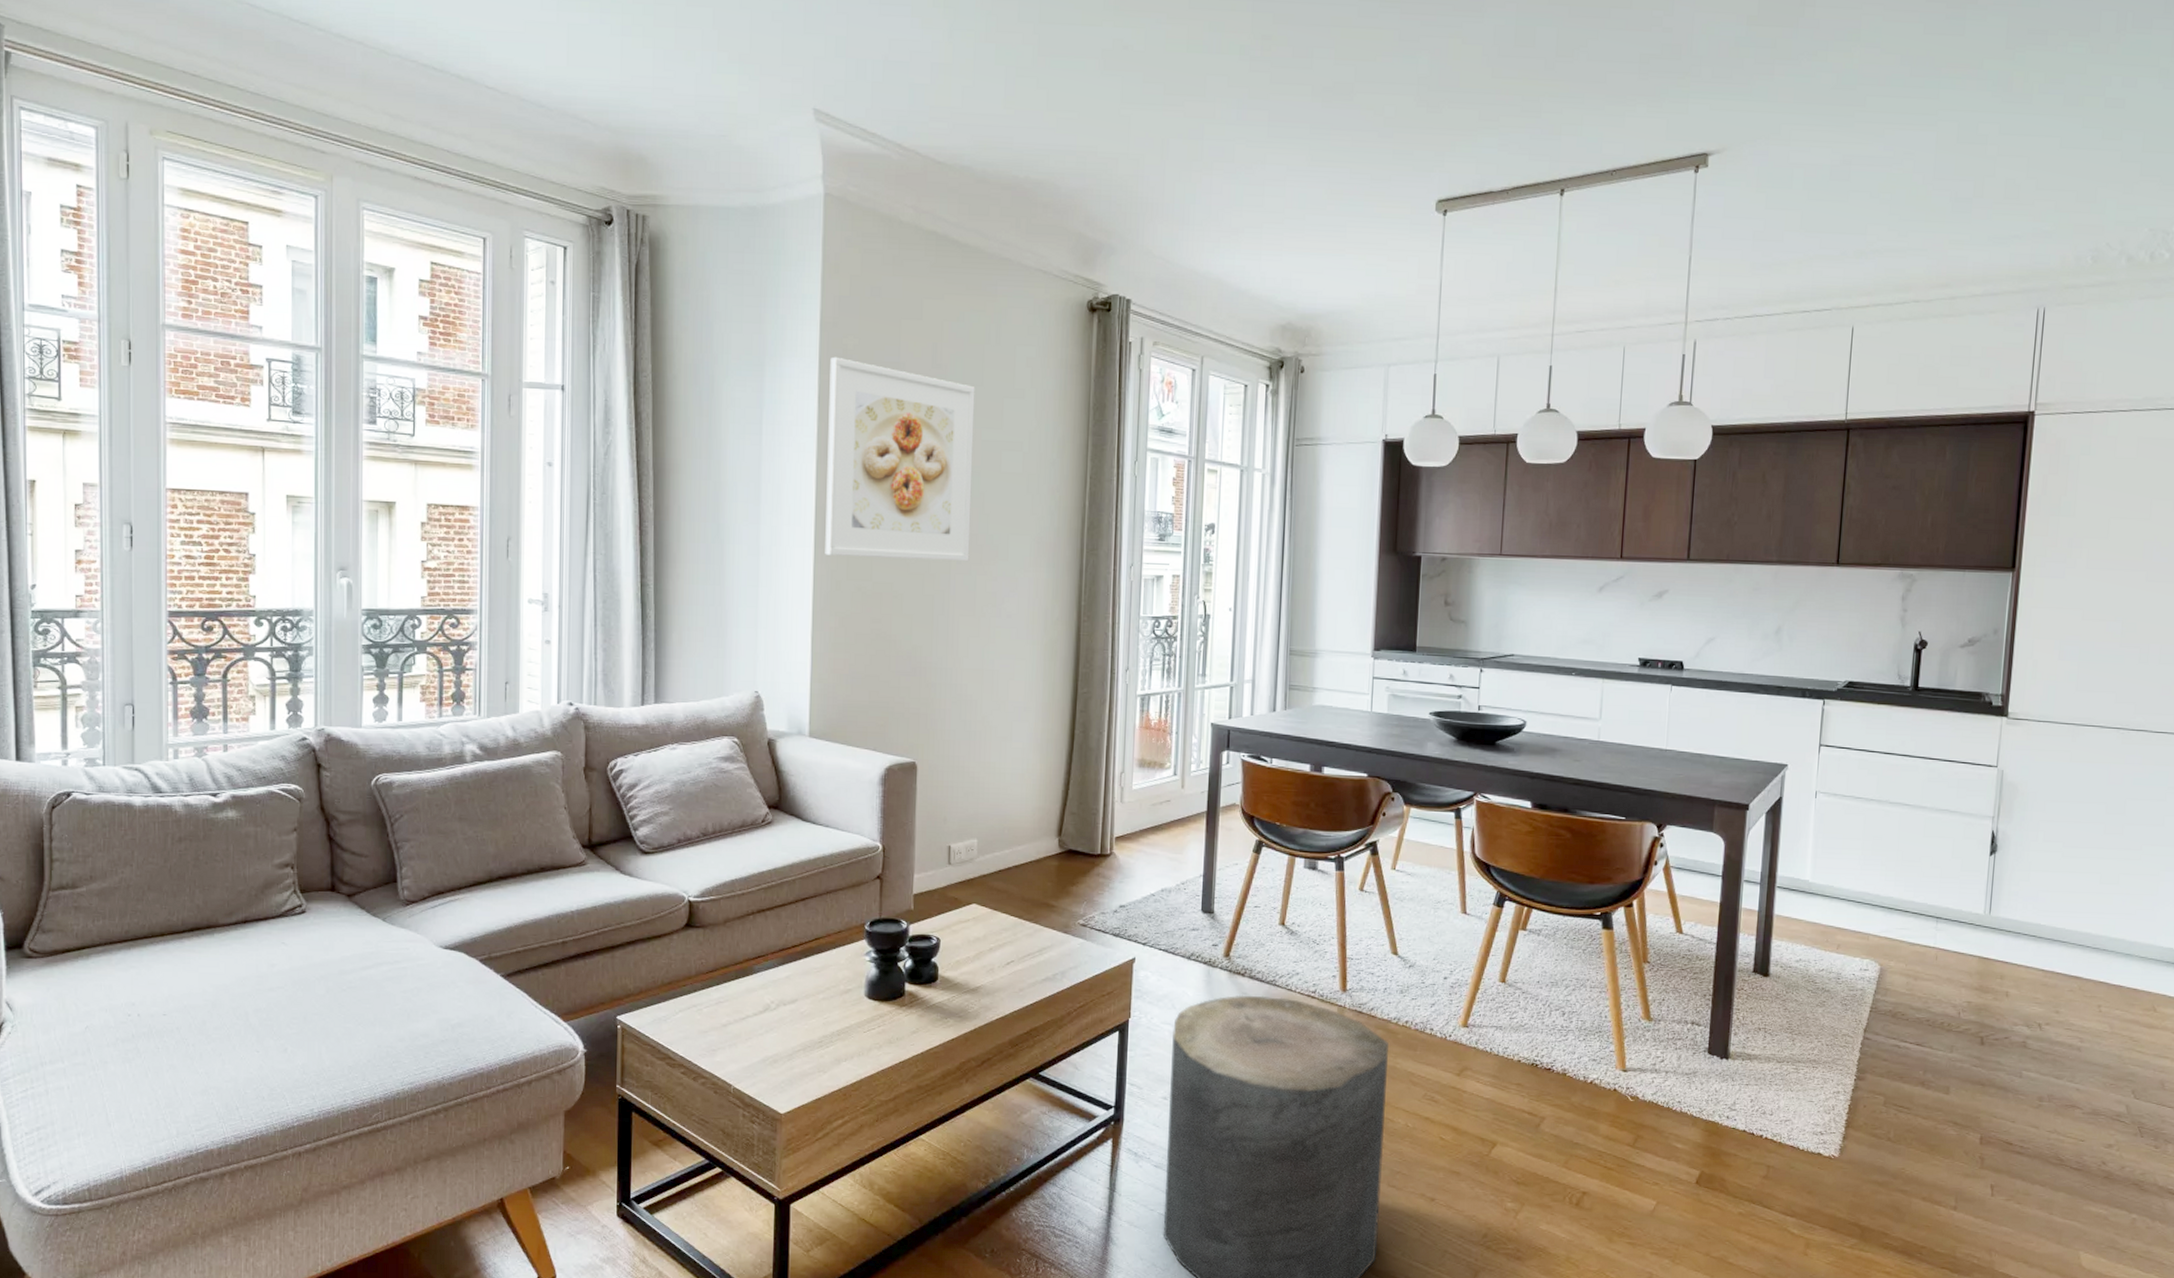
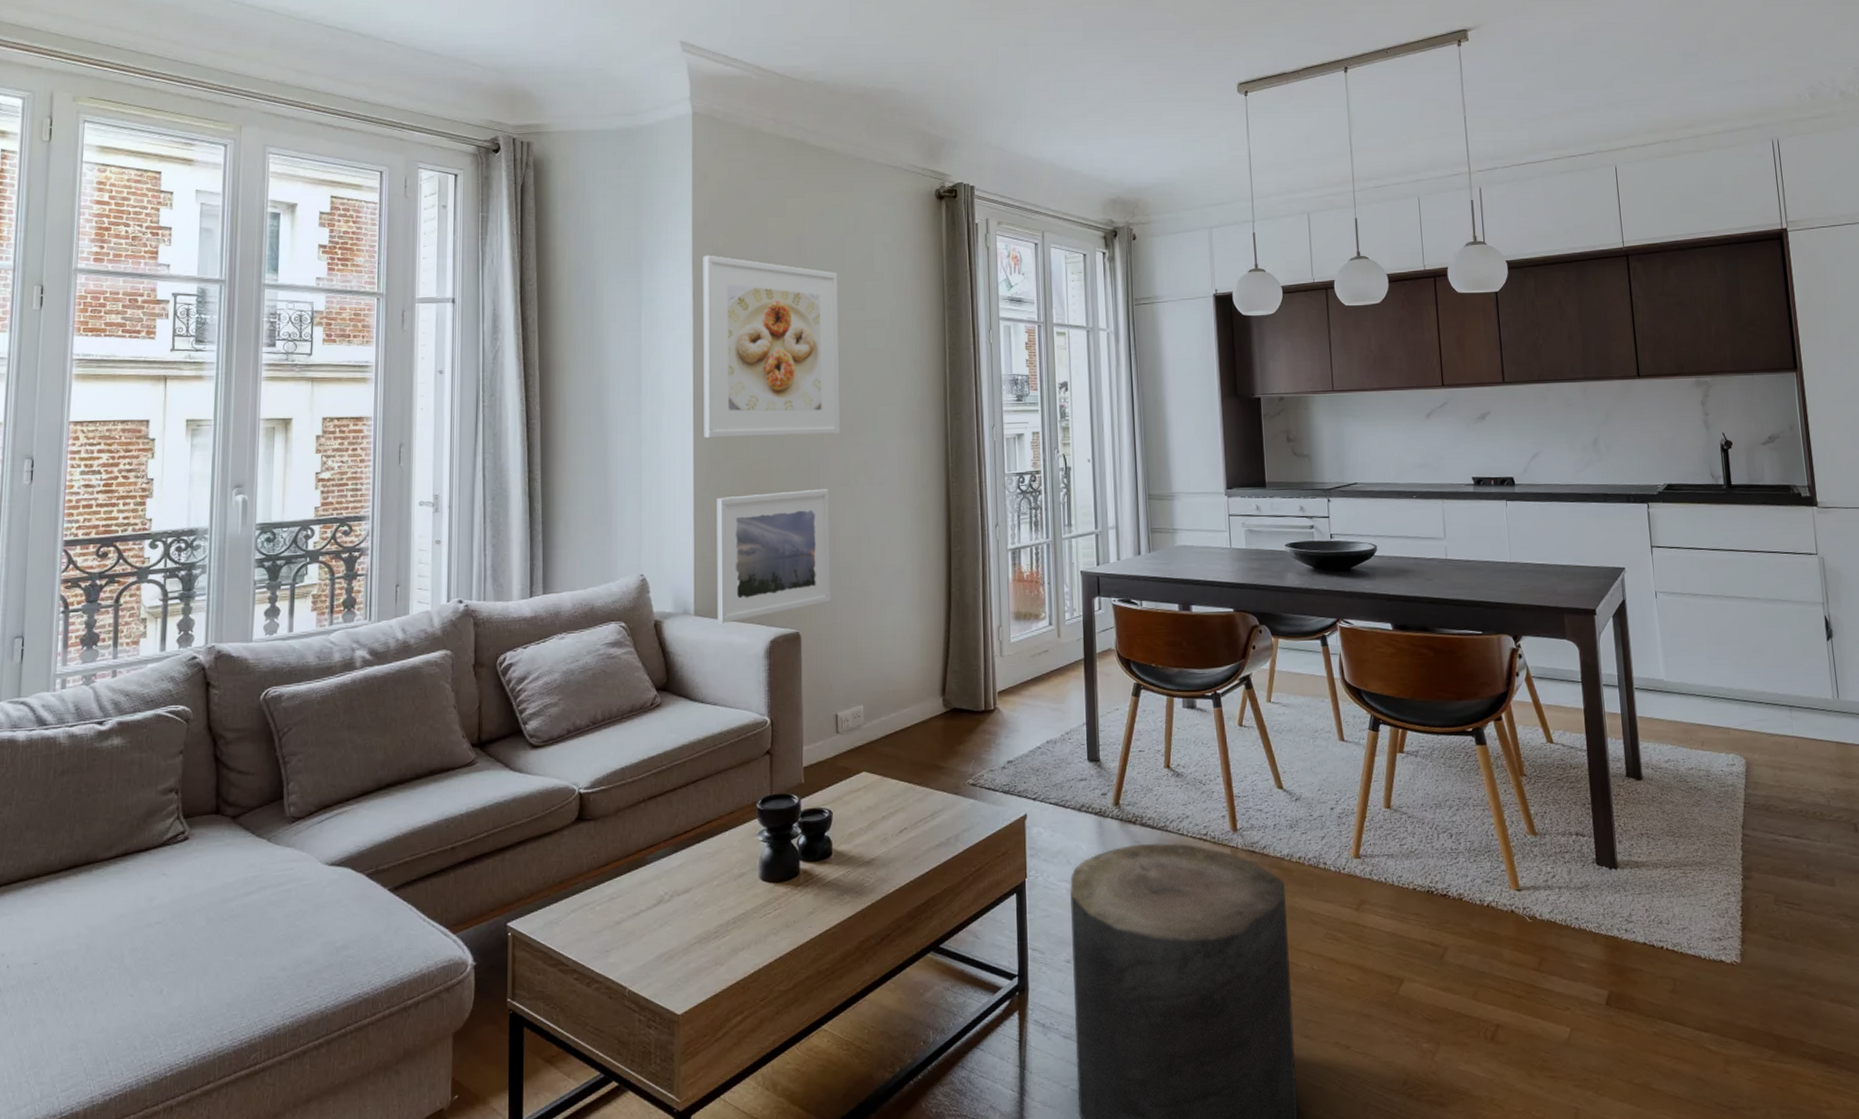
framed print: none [832,617,954,747] -> present [717,488,832,624]

